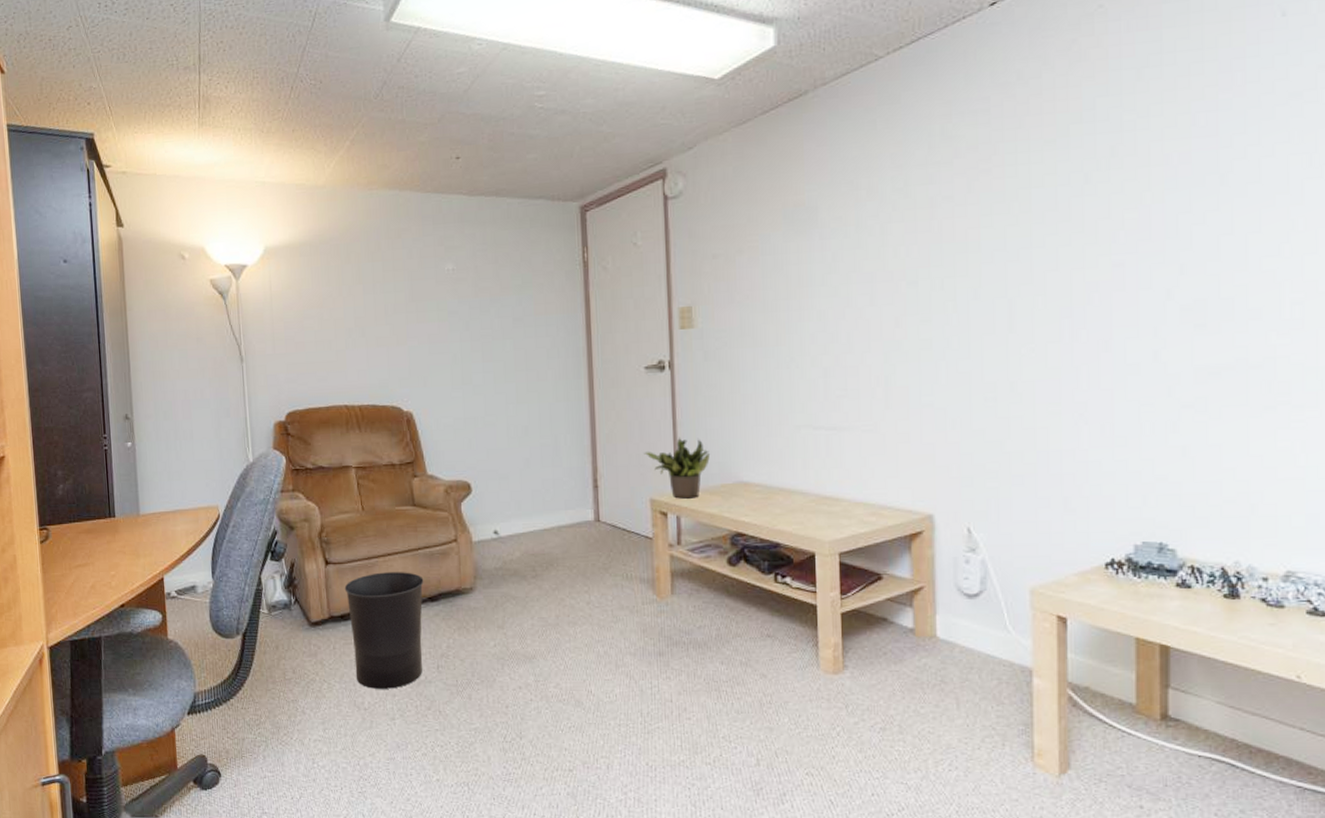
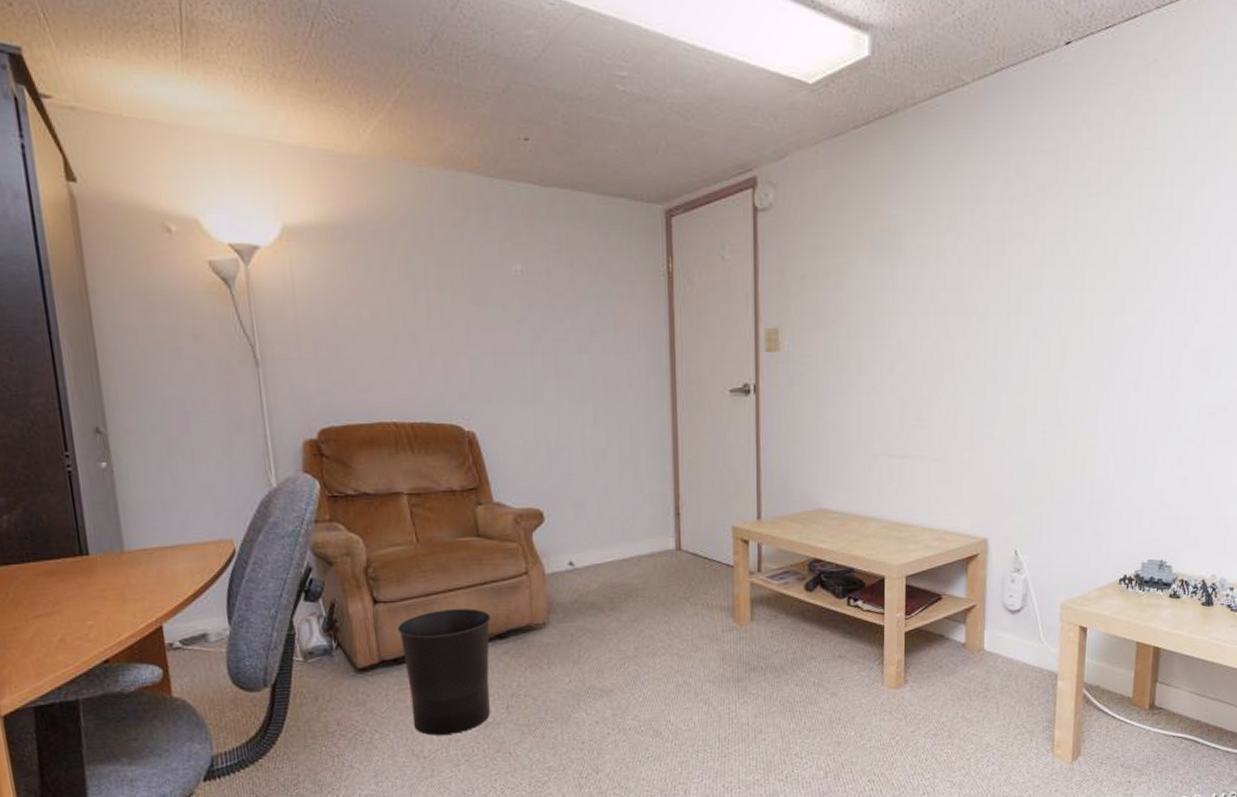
potted plant: present [644,437,710,499] -> none [727,463,791,526]

